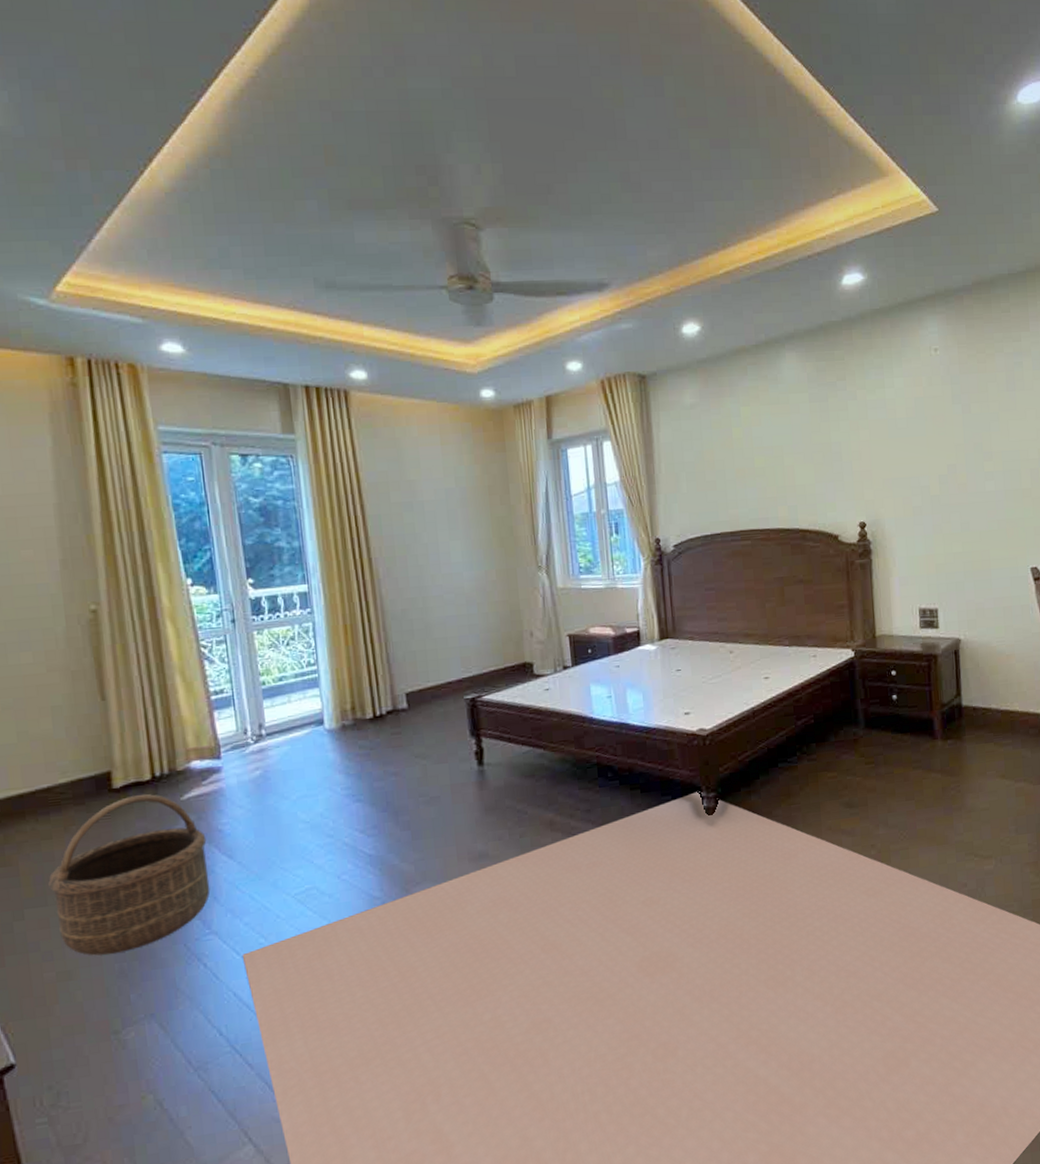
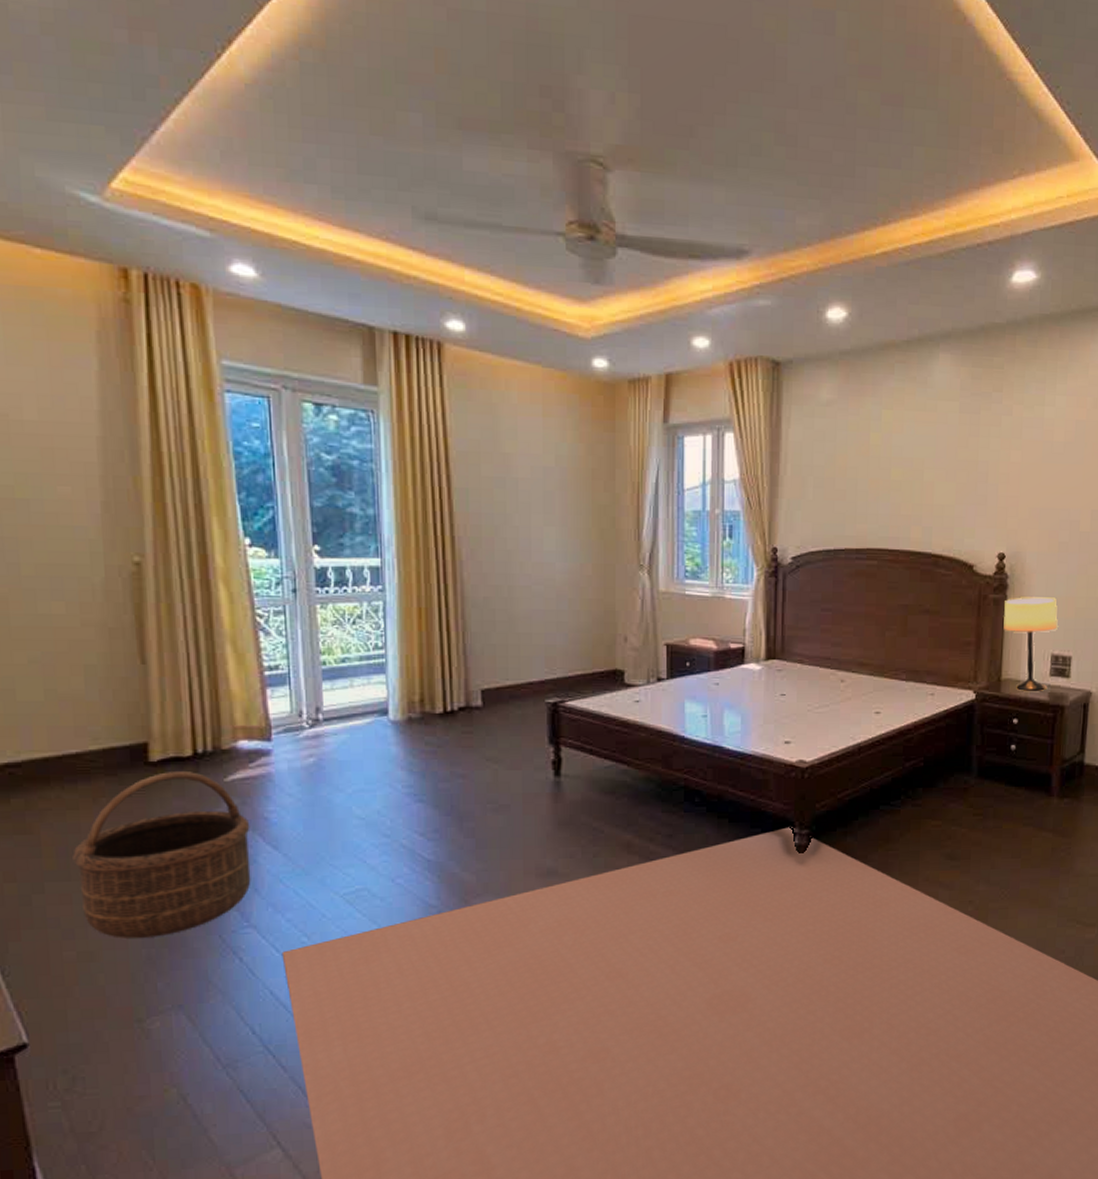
table lamp: none [870,557,920,645] -> present [1003,597,1057,691]

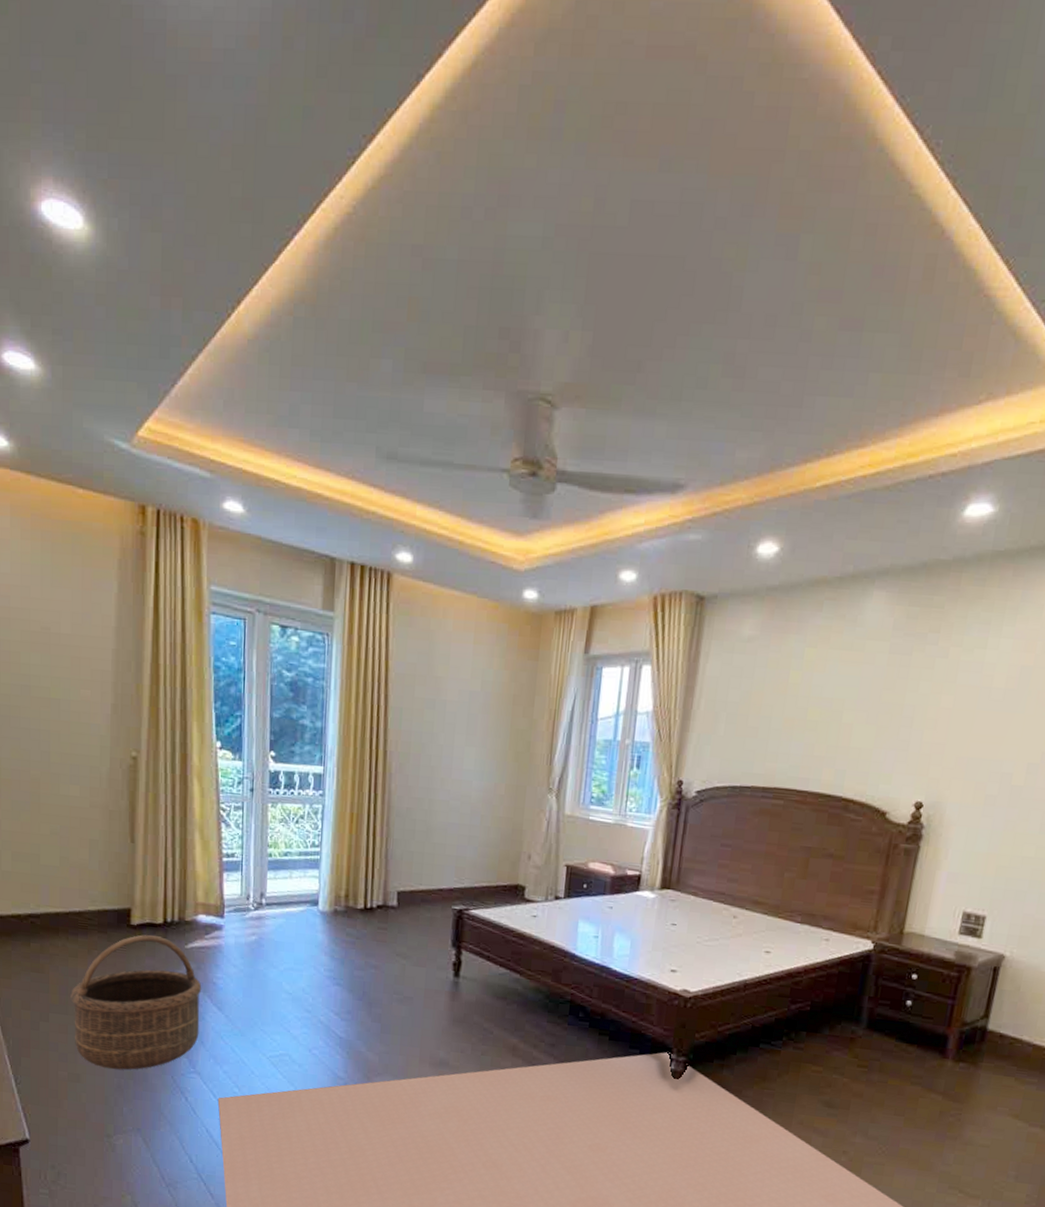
table lamp: present [1003,597,1057,691] -> none [912,850,976,949]

